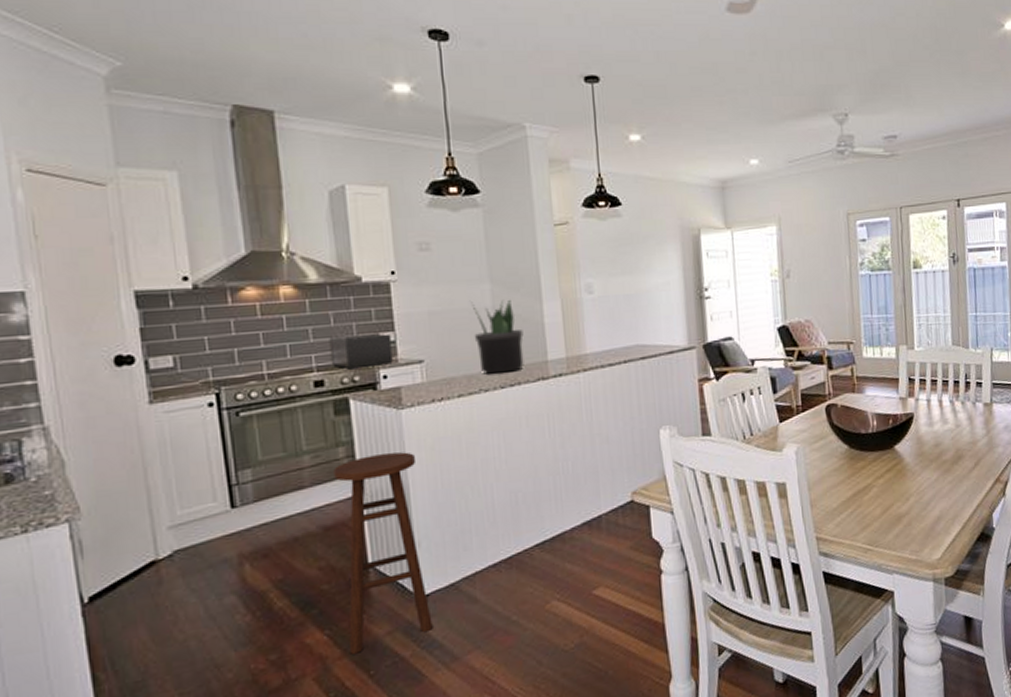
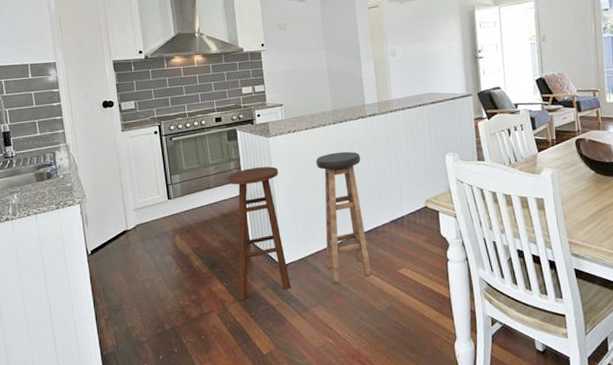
toaster: present [329,333,393,370] -> none [224,86,264,111]
planter: present [471,299,524,374] -> none [313,62,349,114]
bar stool: none [473,427,554,618] -> present [316,151,371,284]

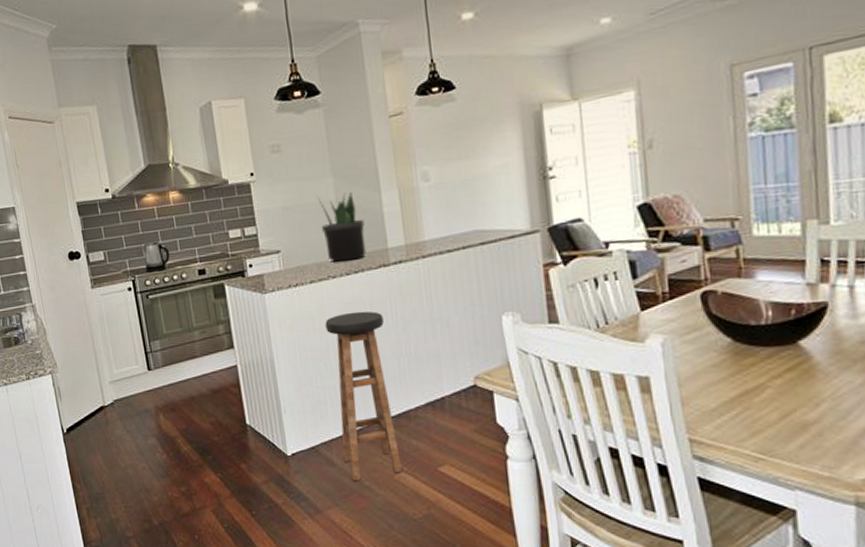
kettle: none [169,94,193,120] -> present [143,241,170,273]
bar stool: present [228,166,291,300] -> none [216,330,299,495]
planter: none [313,62,349,114] -> present [317,192,367,262]

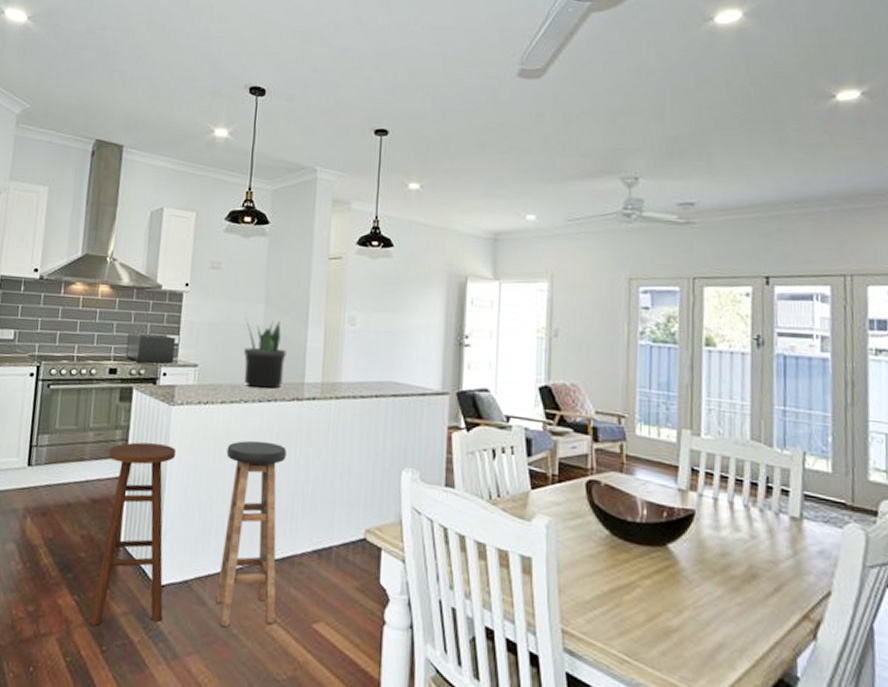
kettle: present [143,241,170,273] -> none [54,330,85,363]
toaster: none [207,228,256,260] -> present [125,333,176,364]
bar stool: none [216,330,299,495] -> present [89,442,177,626]

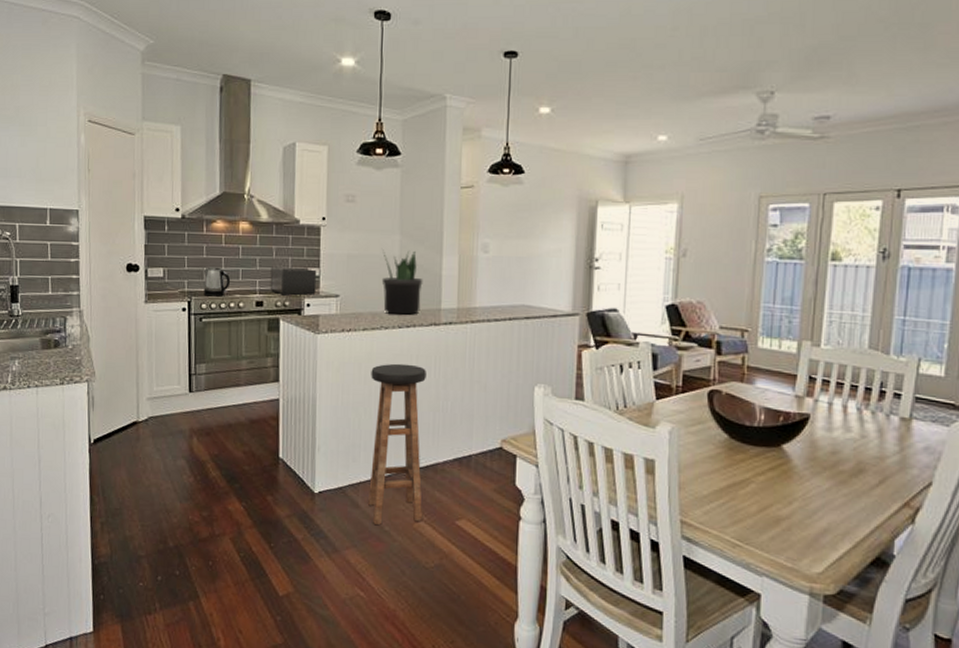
kettle: none [54,330,85,363] -> present [203,267,231,297]
bar stool: present [89,442,177,626] -> none [258,368,325,527]

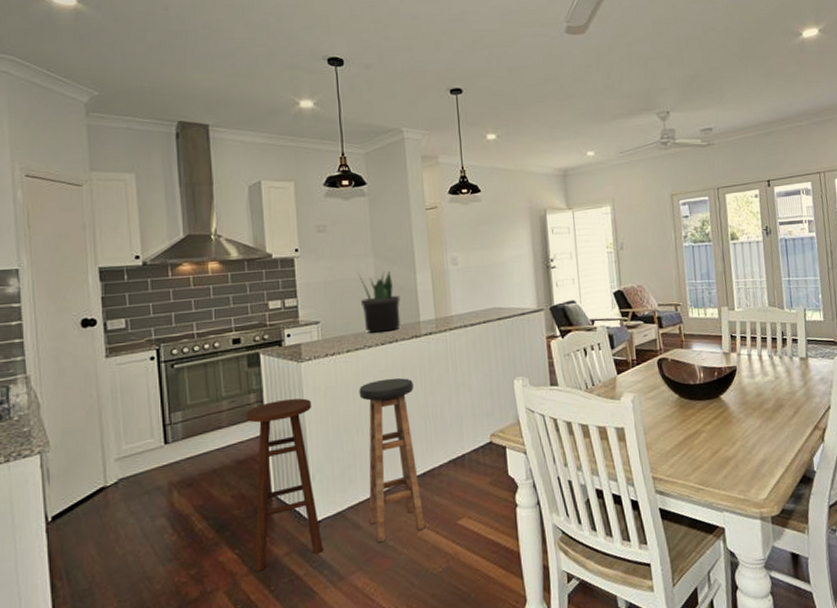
kettle: present [203,267,231,297] -> none [173,310,203,342]
bar stool: none [258,368,325,527] -> present [246,398,323,572]
toaster: present [270,267,317,296] -> none [245,299,295,330]

